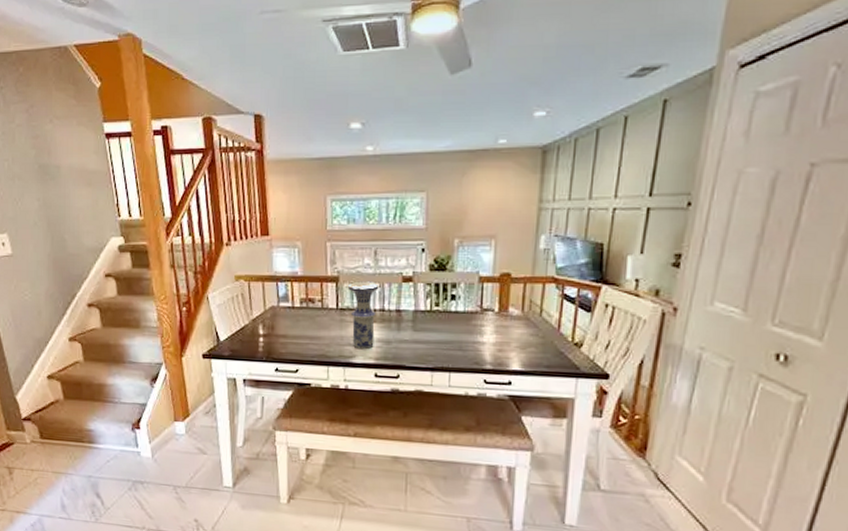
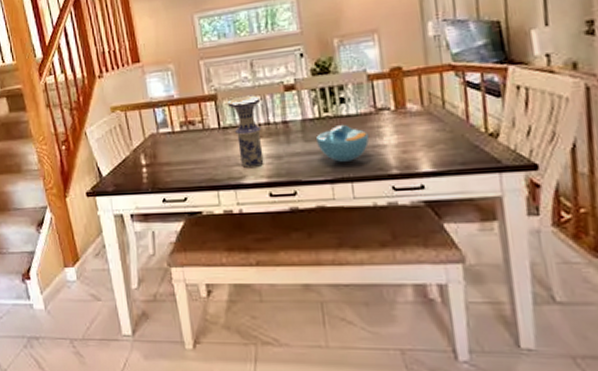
bowl: none [423,319,472,354] -> present [315,124,370,163]

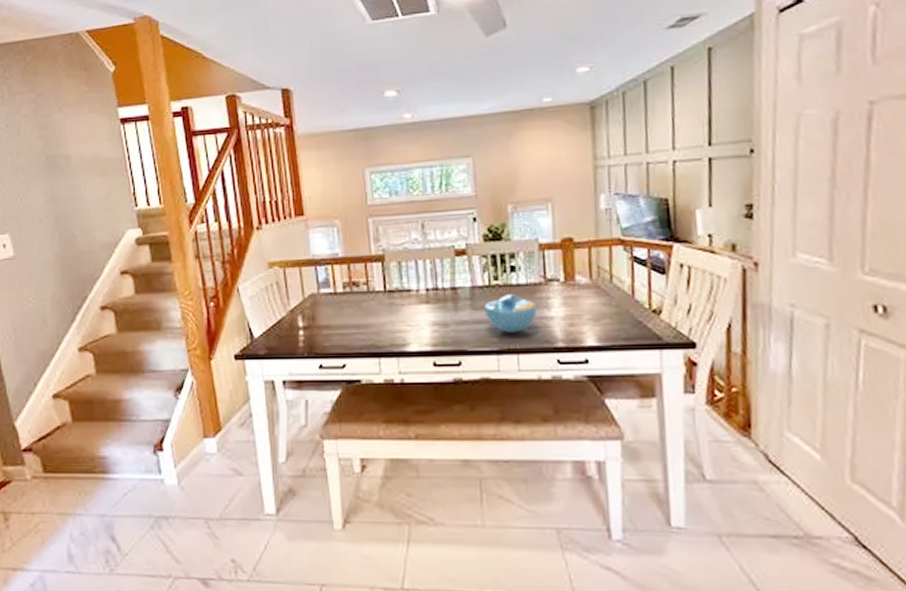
vase: present [227,95,264,169] -> none [394,258,430,336]

